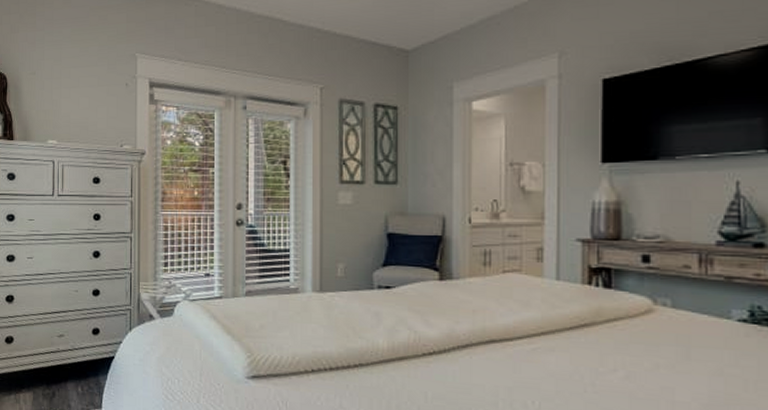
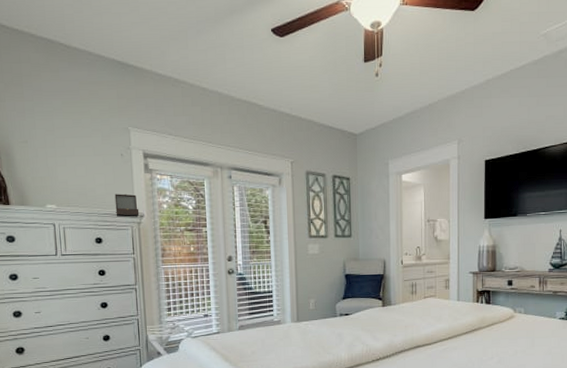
jewelry box: none [116,128,141,155] -> present [114,193,140,218]

